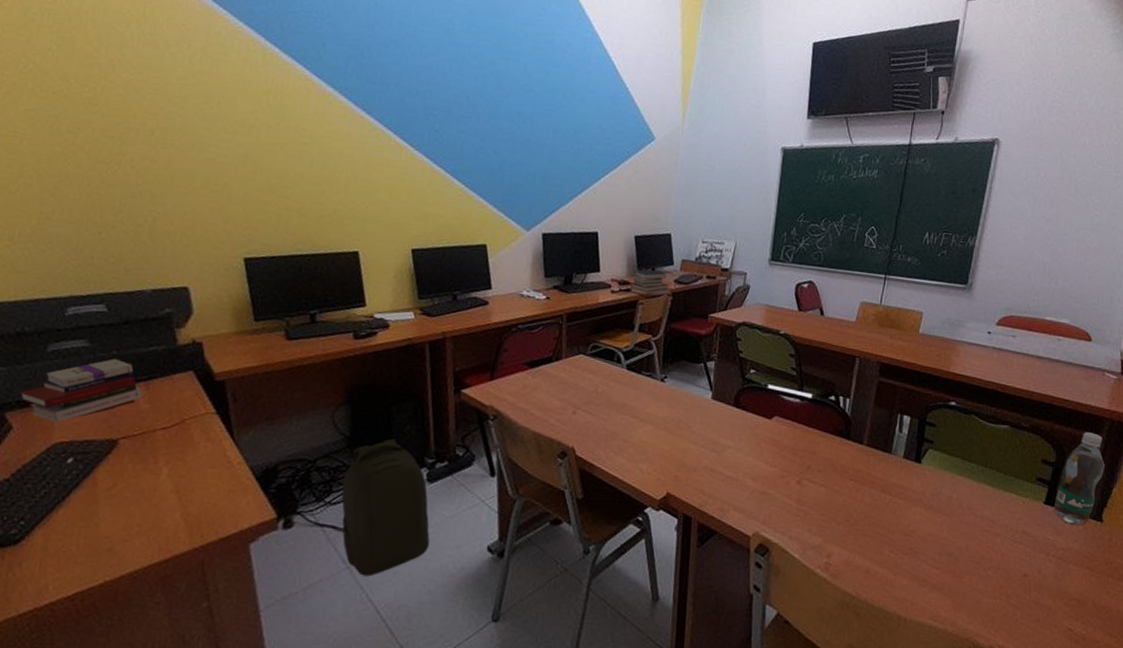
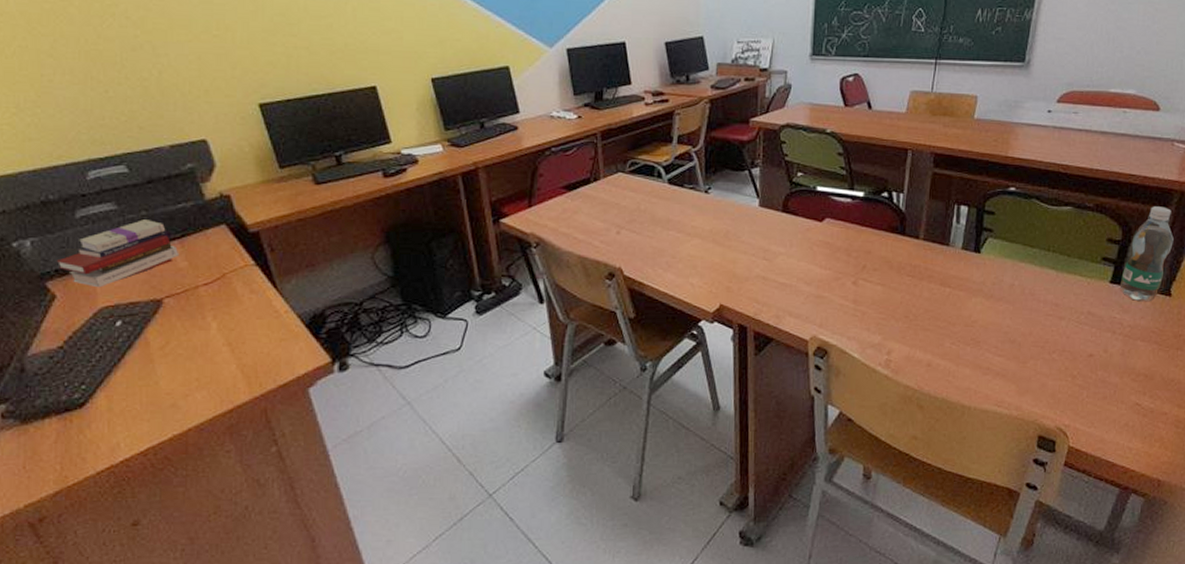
backpack: present [341,438,430,577] -> none [392,274,487,410]
books: present [630,269,671,297] -> none [665,77,708,106]

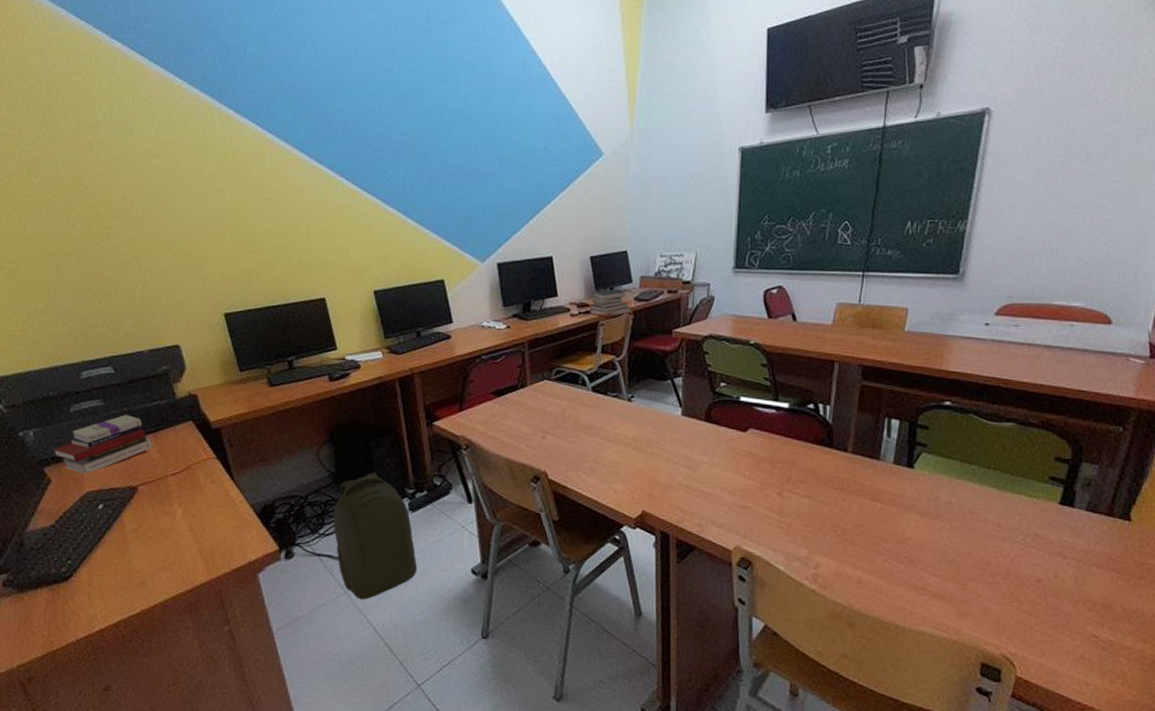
backpack: none [392,274,487,410] -> present [333,472,418,600]
books: none [665,77,708,106] -> present [590,289,631,317]
bottle: present [1119,206,1174,302] -> none [1070,424,1132,526]

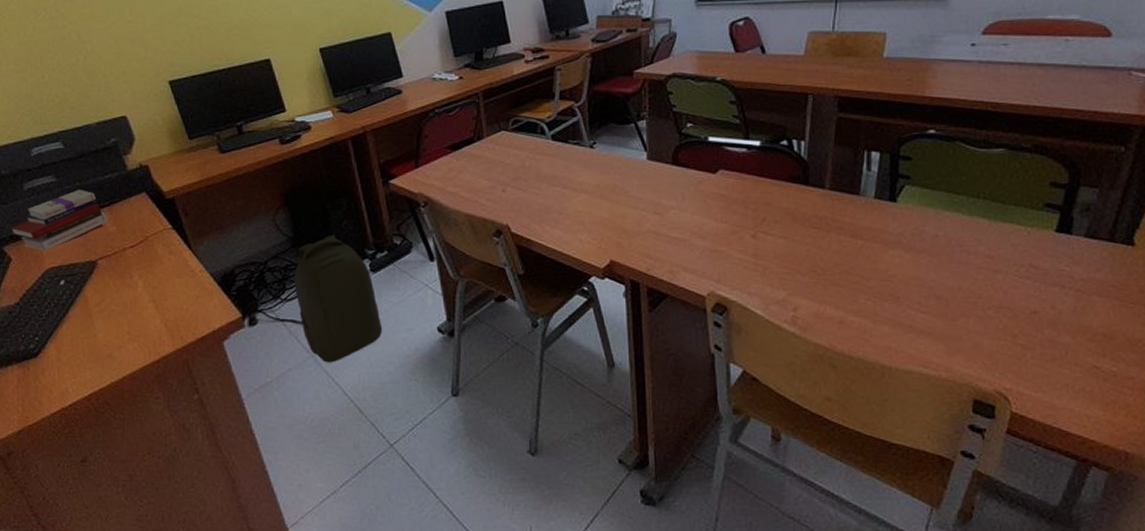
books: present [590,289,631,317] -> none [545,31,588,61]

